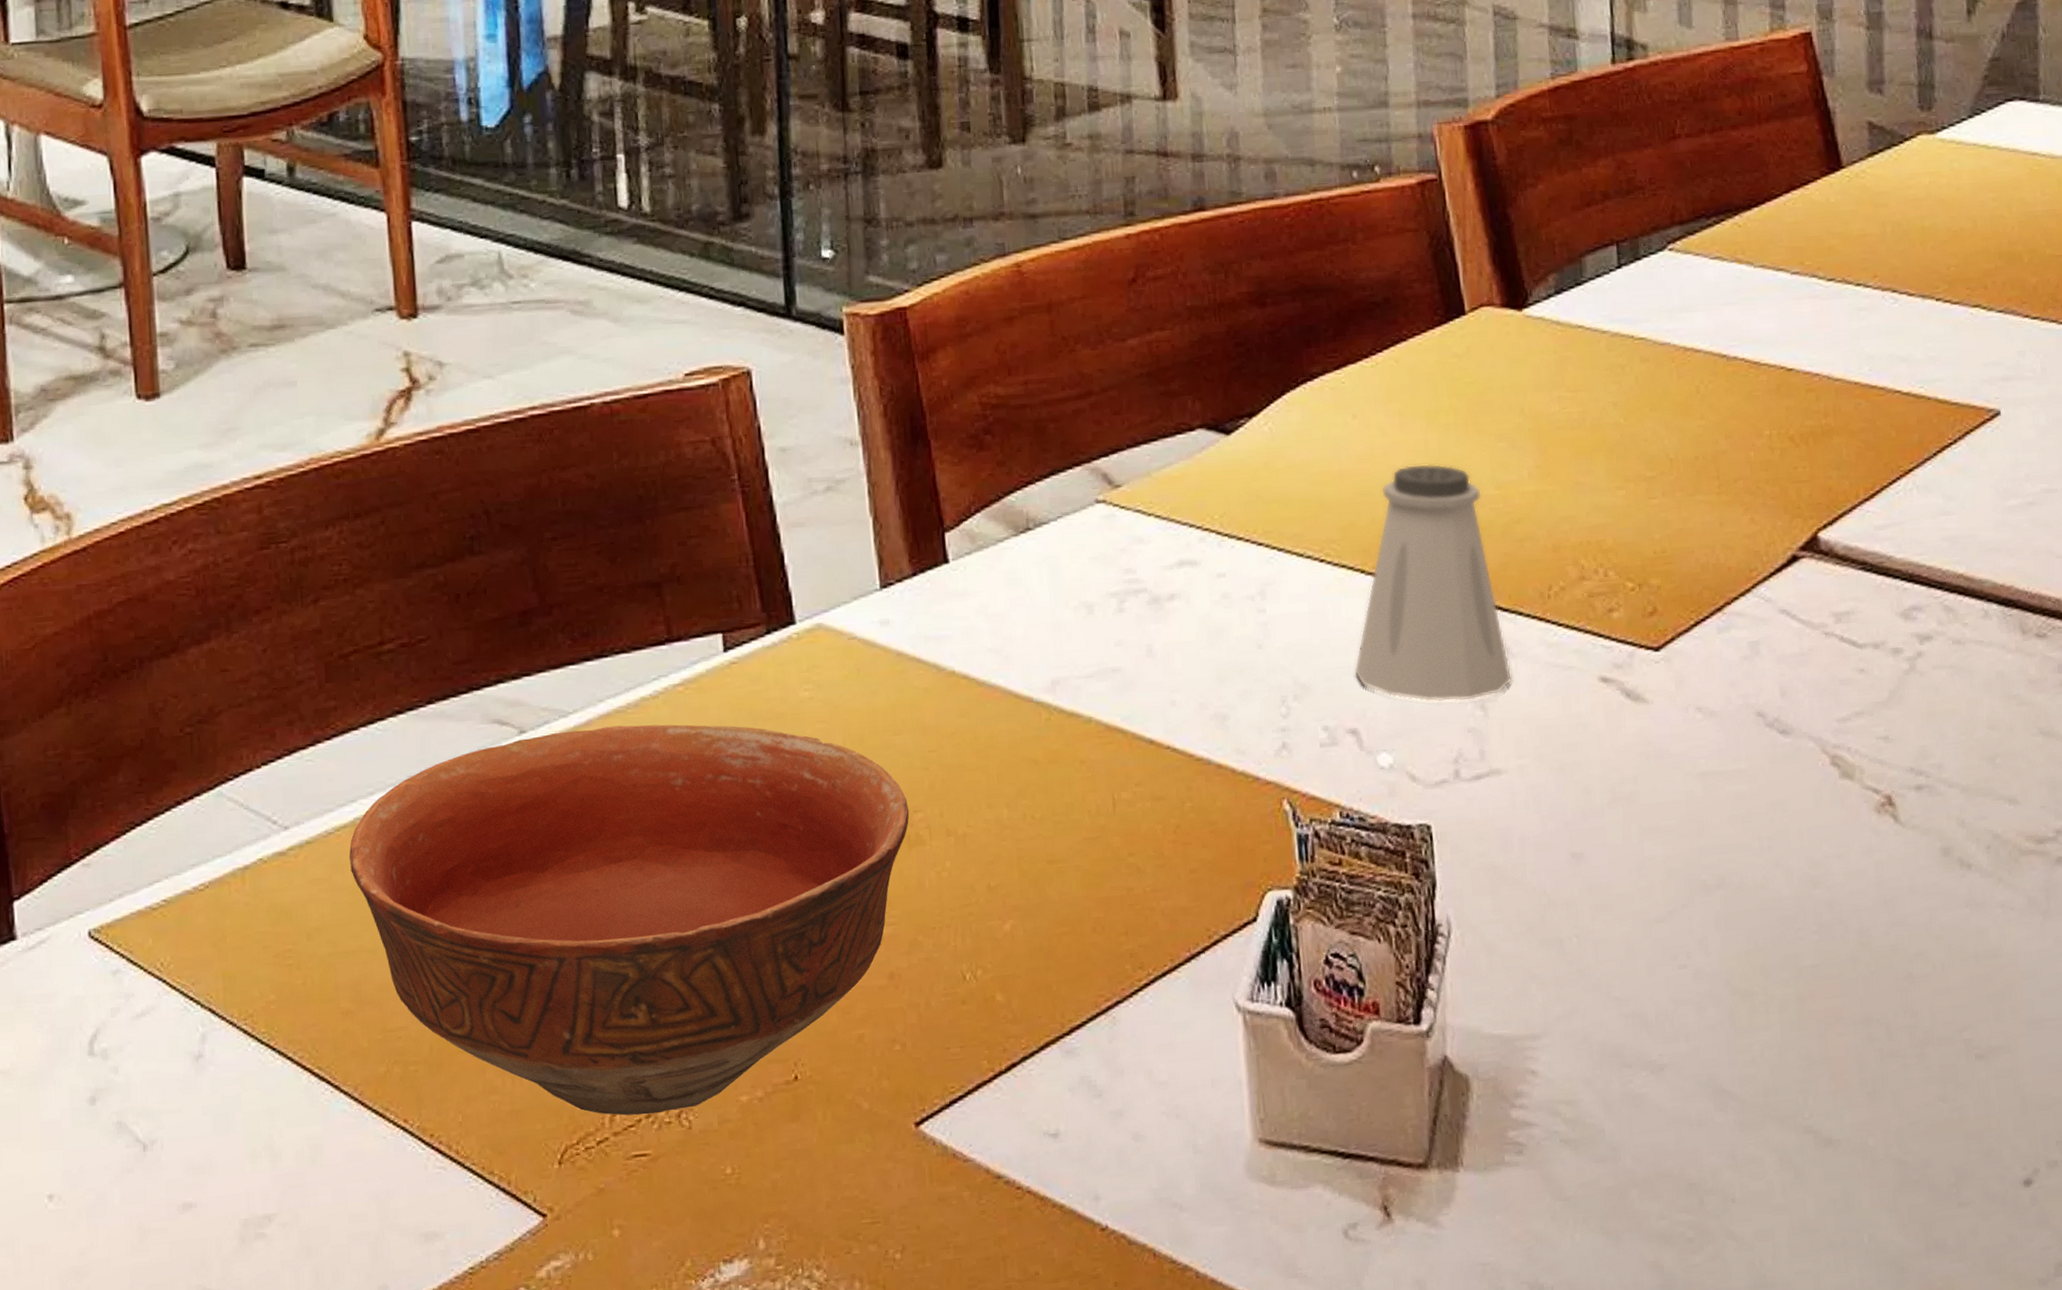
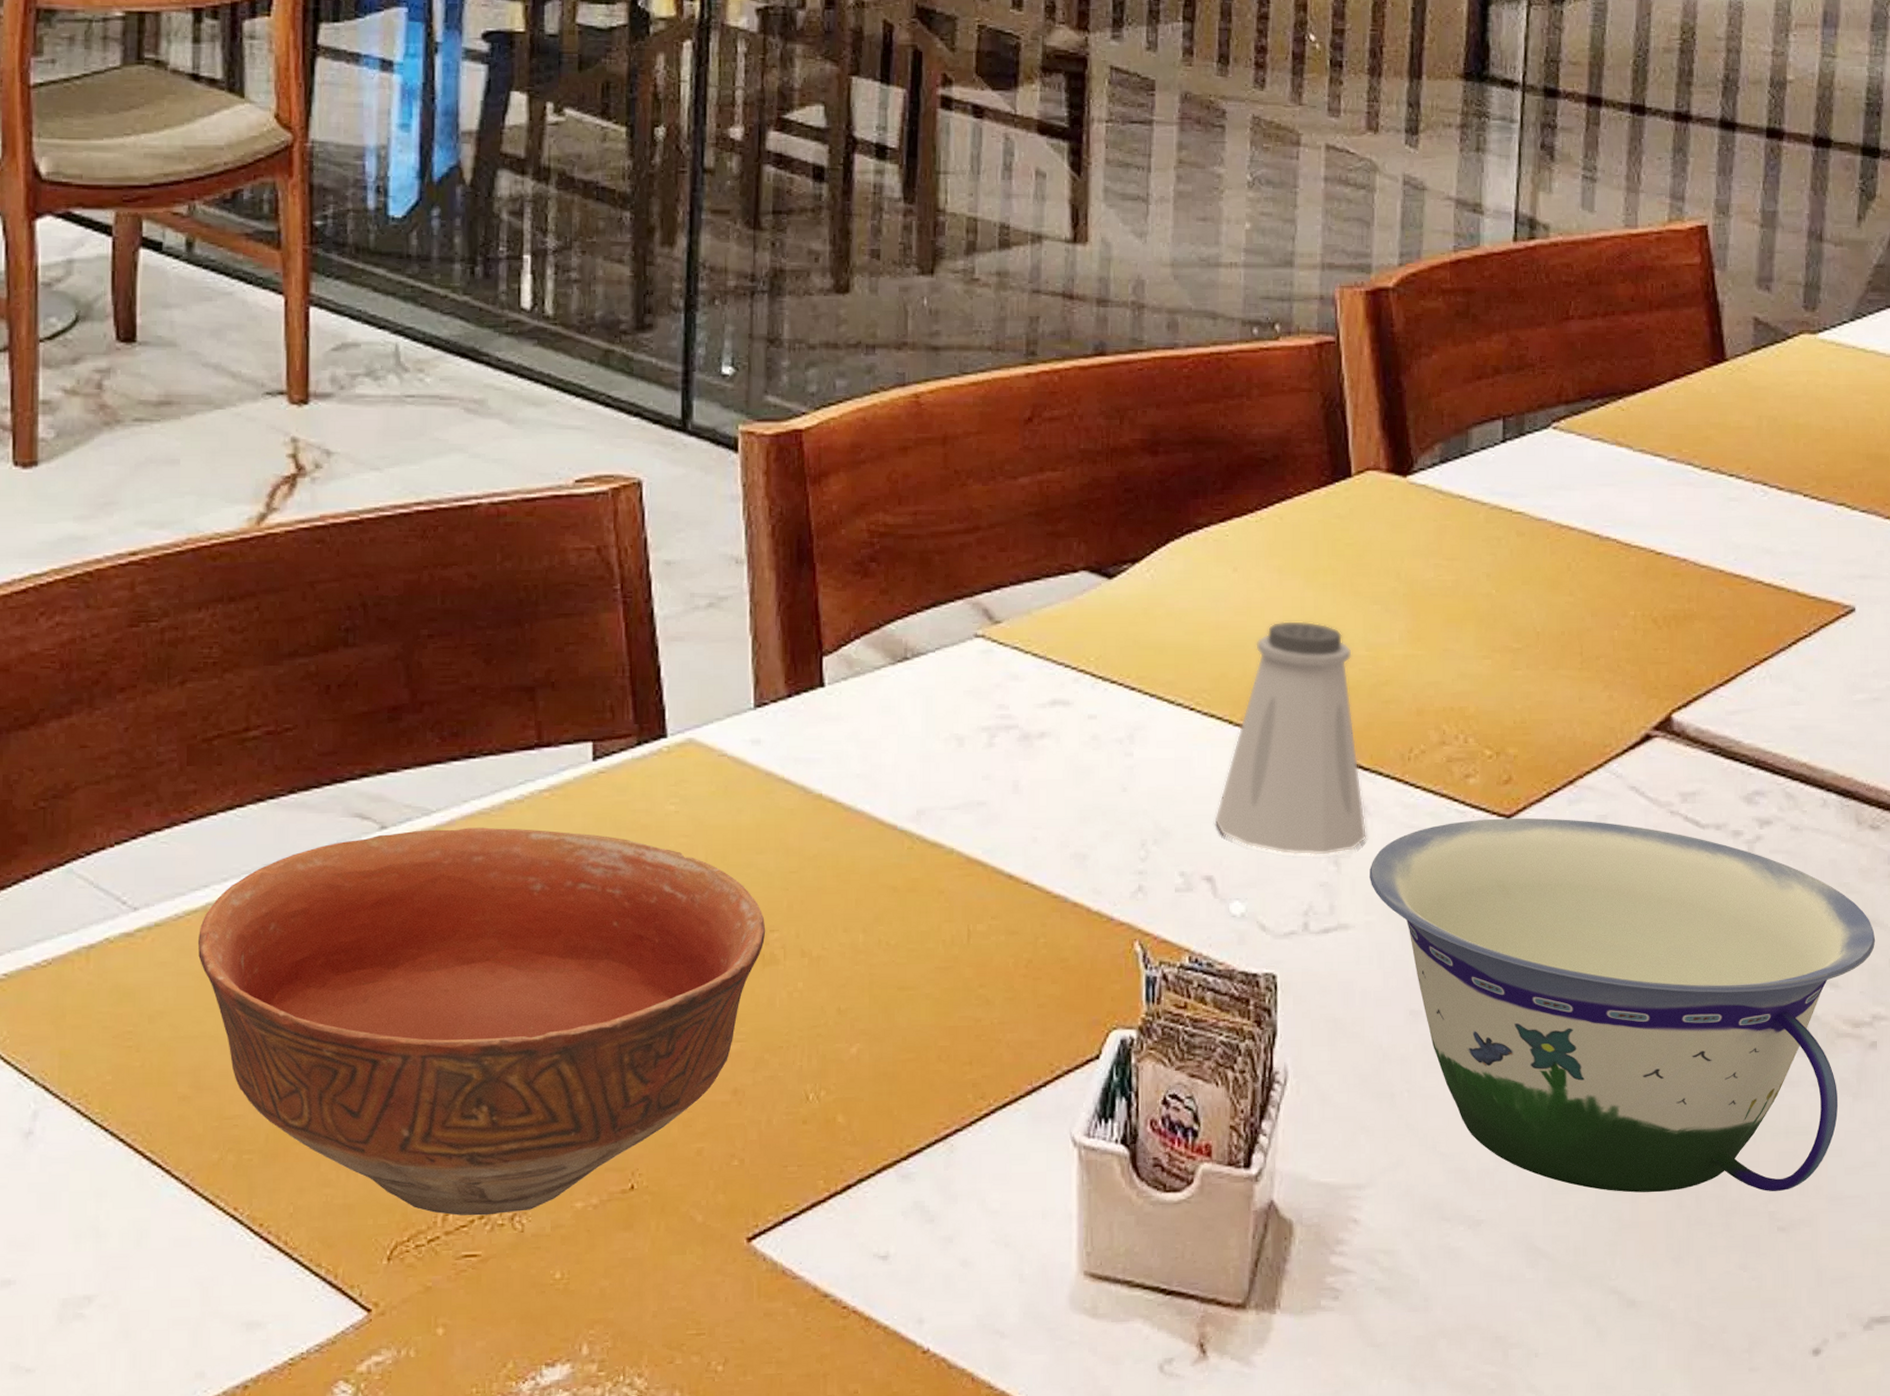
bowl: none [1518,647,2053,1028] -> present [1370,817,1876,1193]

